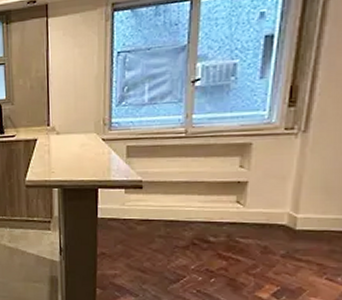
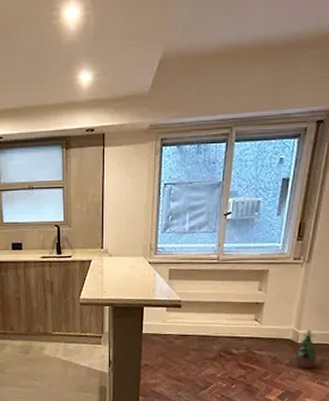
potted plant: none [292,213,324,261] -> present [294,329,317,368]

